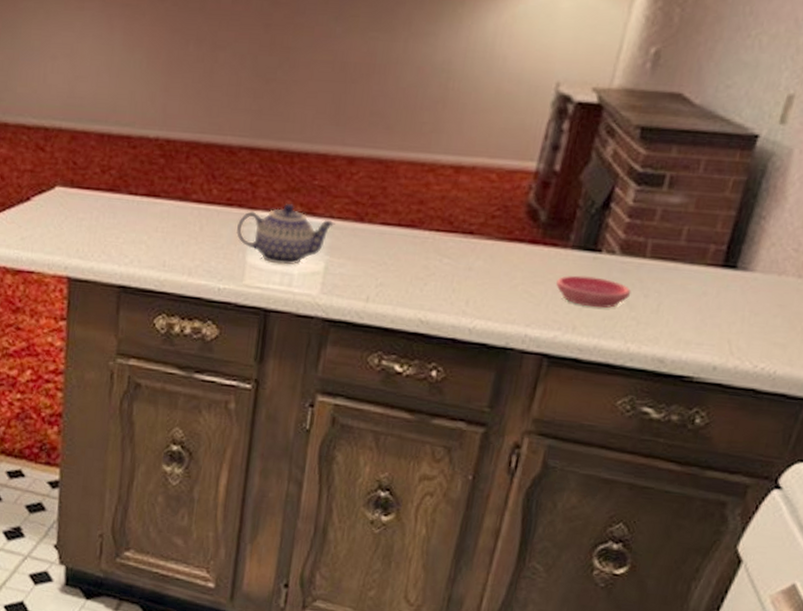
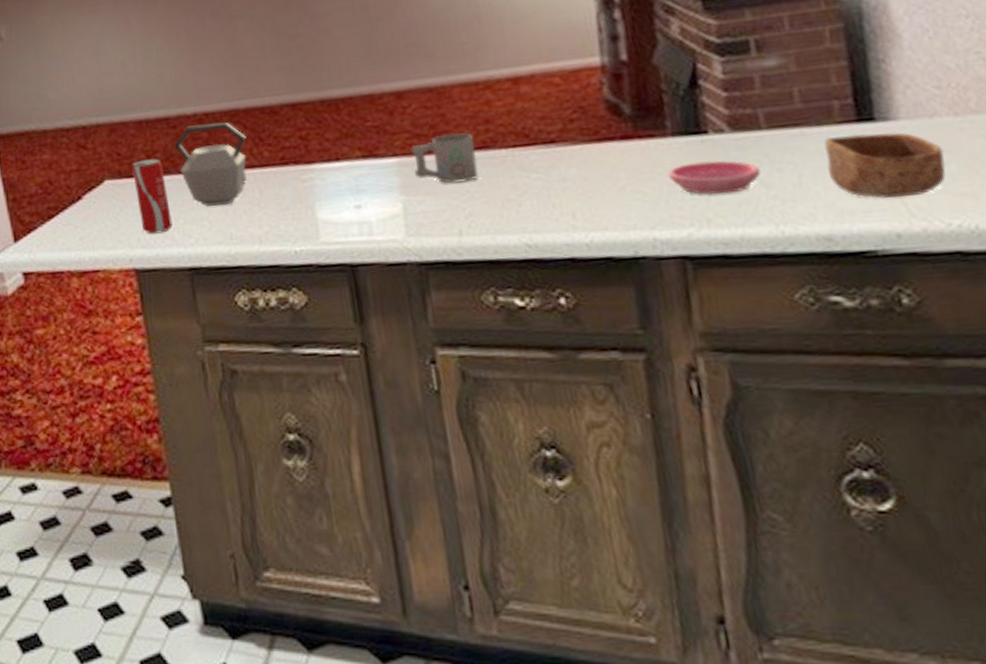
beverage can: none [82,173,115,248] -> present [132,158,173,234]
kettle: none [130,149,201,234] -> present [174,122,247,206]
teapot: present [237,204,335,265] -> none [298,150,401,215]
mug: none [344,207,405,255] -> present [411,133,479,184]
bowl: none [682,275,778,338] -> present [823,132,946,199]

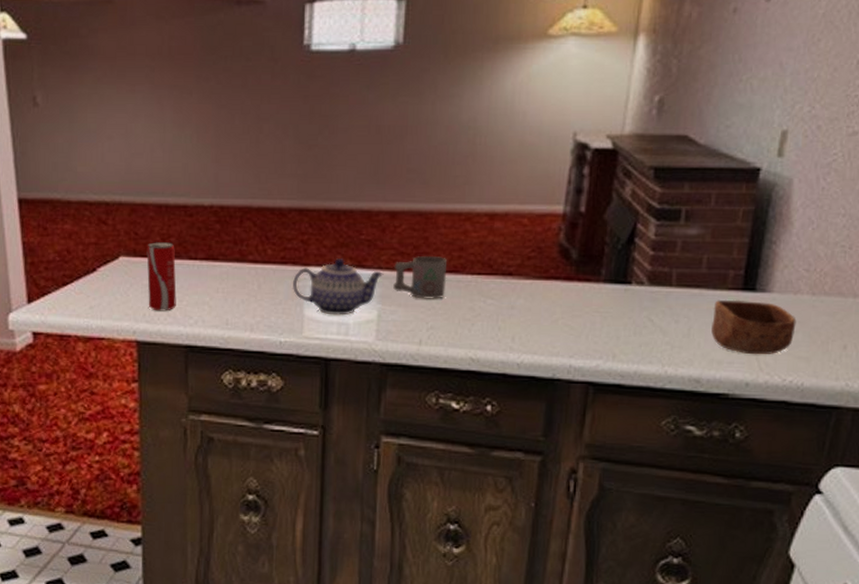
kettle: present [174,122,247,206] -> none [188,216,254,294]
teapot: none [298,150,401,215] -> present [293,258,384,316]
saucer: present [668,160,761,196] -> none [593,307,663,336]

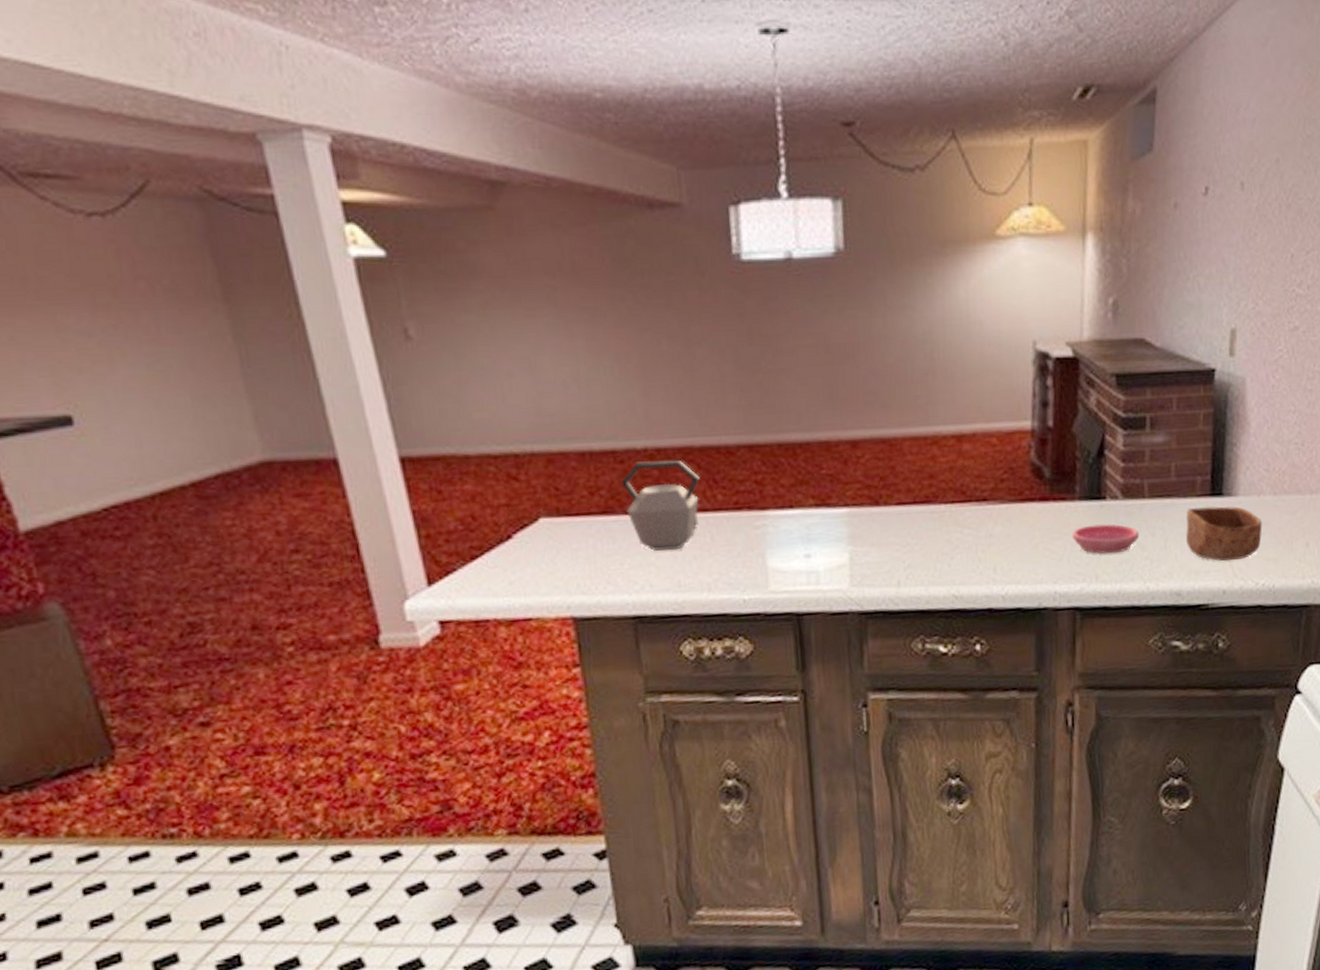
beverage can: present [146,242,177,311] -> none [572,496,616,580]
kettle: none [188,216,254,294] -> present [621,460,700,551]
teapot: present [293,258,384,316] -> none [750,498,851,564]
mug: present [393,256,448,299] -> none [861,487,920,536]
saucer: none [593,307,663,336] -> present [1072,524,1140,555]

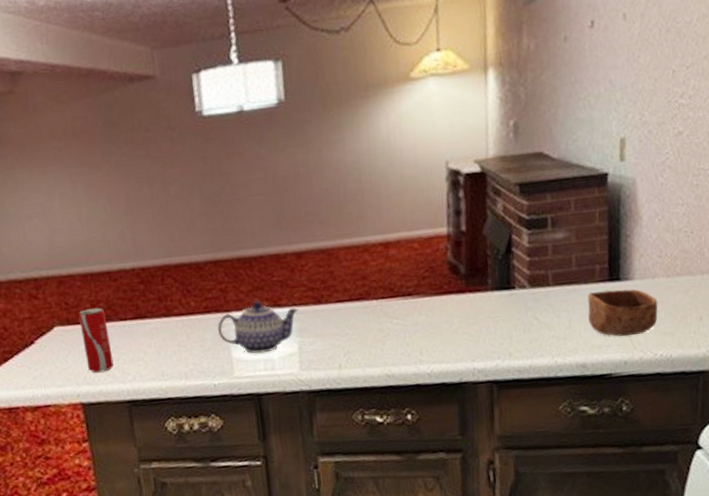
beverage can: none [572,496,616,580] -> present [78,307,114,373]
kettle: present [621,460,700,551] -> none [115,276,176,348]
teapot: none [750,498,851,564] -> present [218,301,299,354]
saucer: present [1072,524,1140,555] -> none [487,309,546,336]

